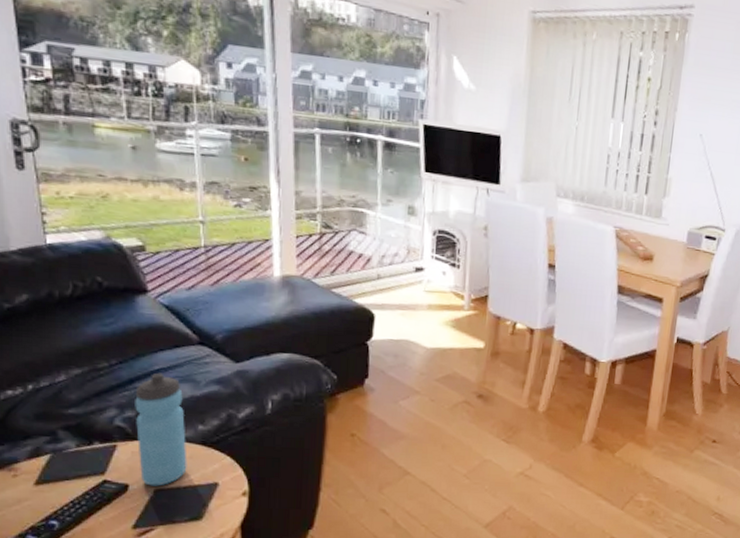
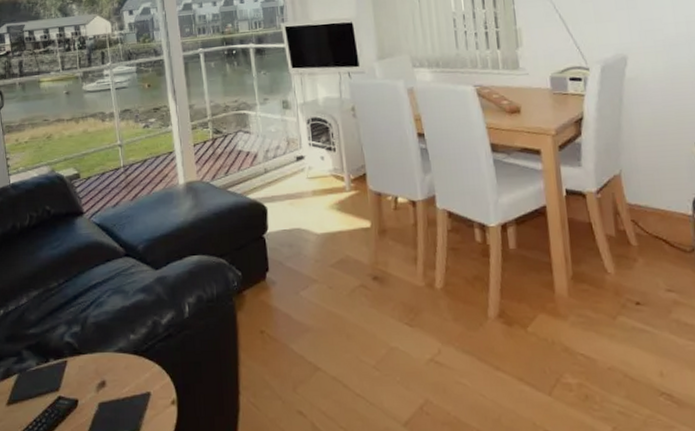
water bottle: present [135,372,187,486] -> none [79,287,124,400]

